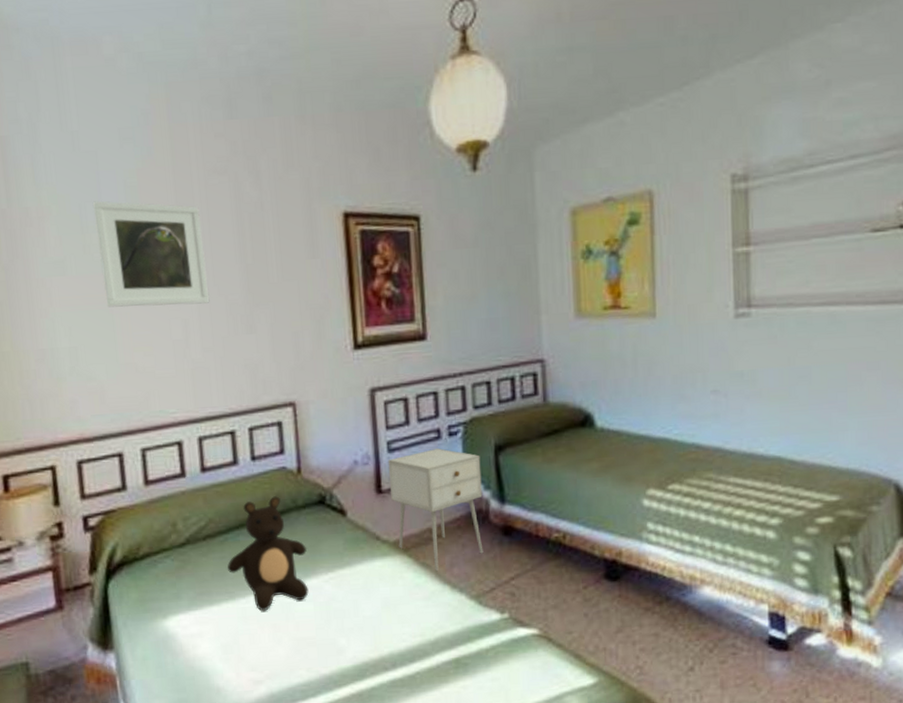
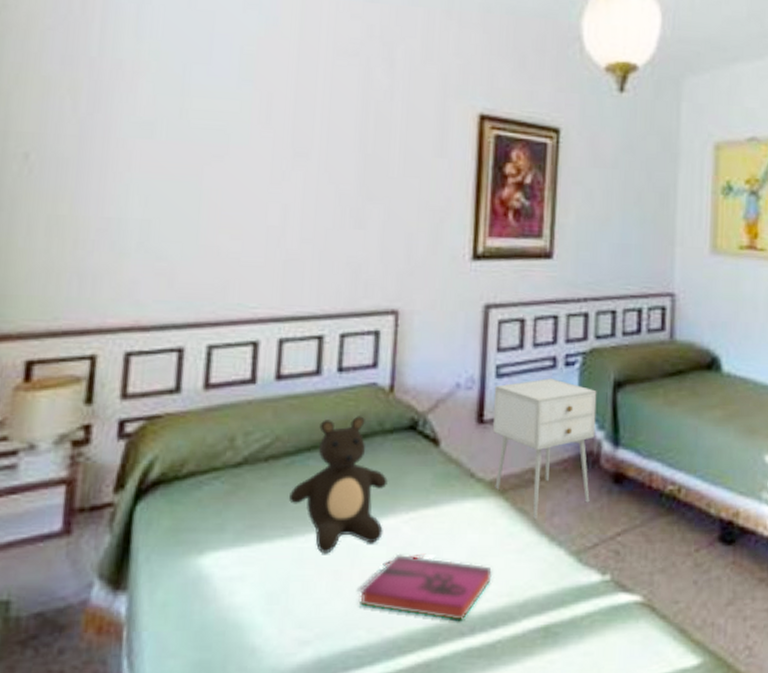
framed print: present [92,201,210,308] -> none [195,63,321,190]
hardback book: none [296,607,405,659] -> present [358,553,492,622]

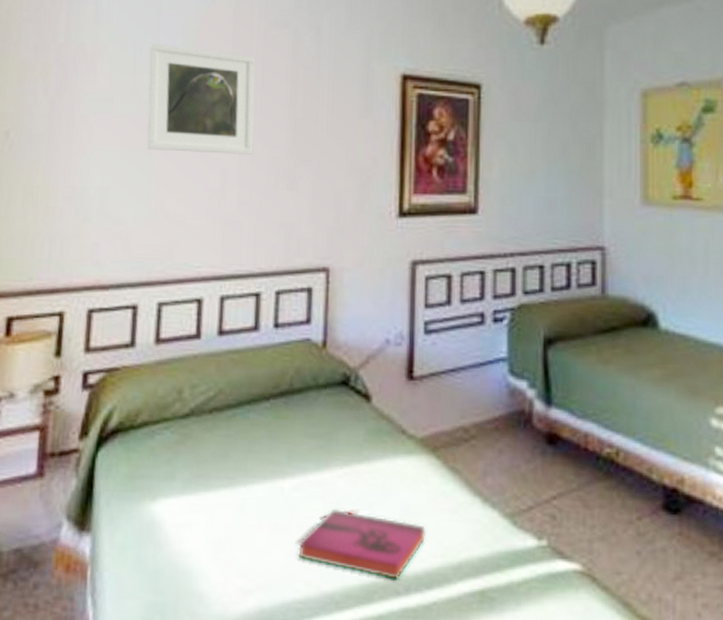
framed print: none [195,63,321,190] -> present [146,43,255,155]
teddy bear: present [288,416,388,554] -> none [231,371,322,505]
nightstand: present [493,378,597,519] -> none [422,335,527,479]

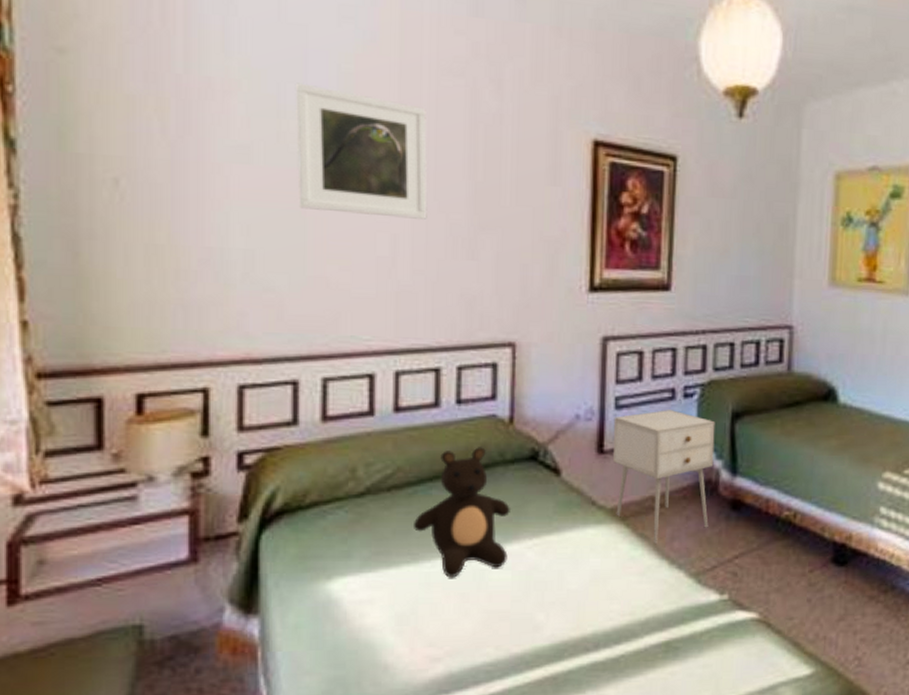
teddy bear: none [231,371,322,505] -> present [412,447,510,578]
hardback book: present [297,508,425,581] -> none [486,577,614,639]
nightstand: none [422,335,527,479] -> present [613,410,715,544]

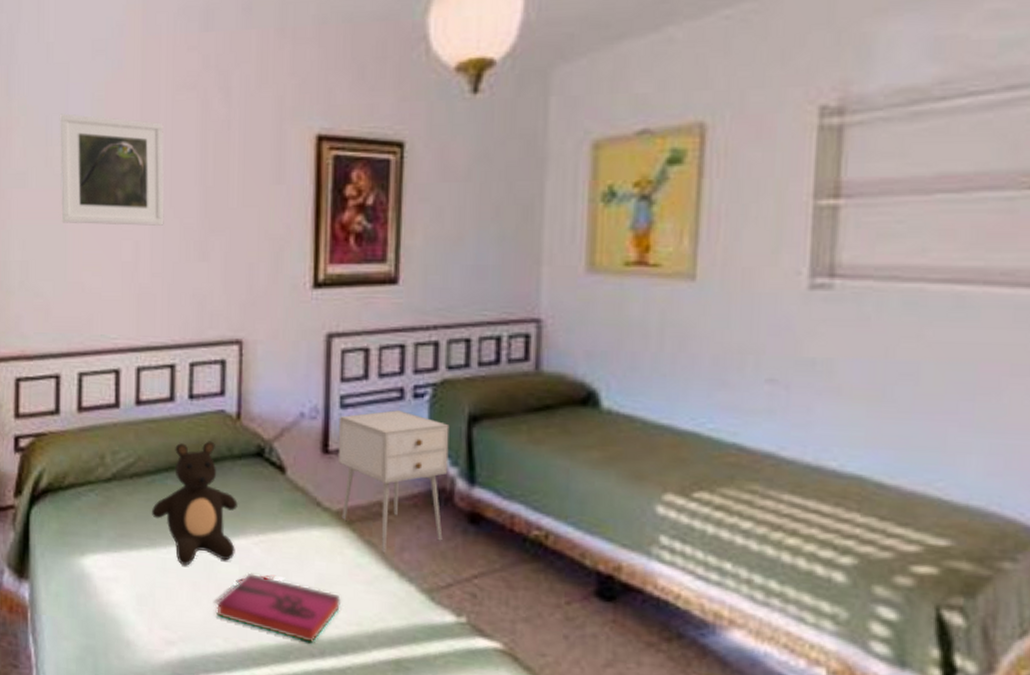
hardback book: none [486,577,614,639] -> present [215,572,340,644]

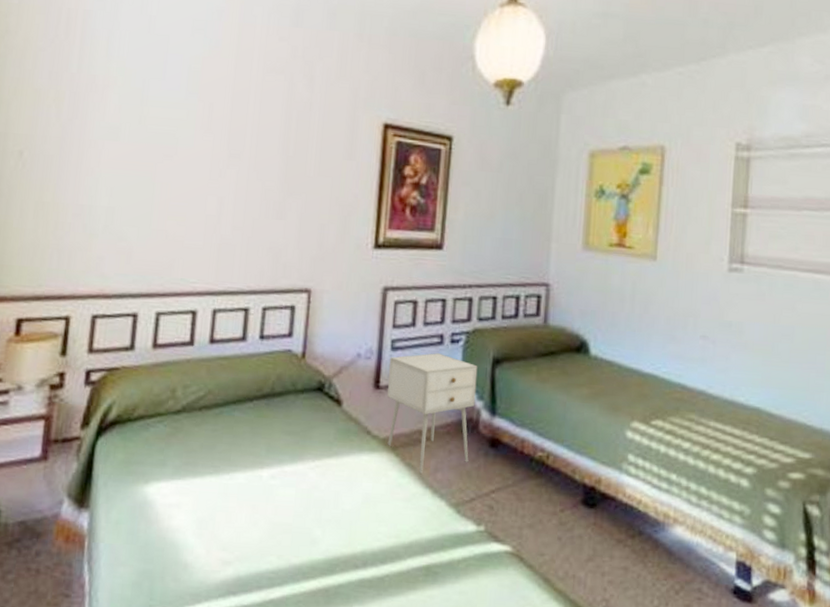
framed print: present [59,113,165,226] -> none [150,79,253,186]
teddy bear: present [151,441,238,566] -> none [217,377,298,490]
hardback book: present [215,572,340,644] -> none [271,494,383,556]

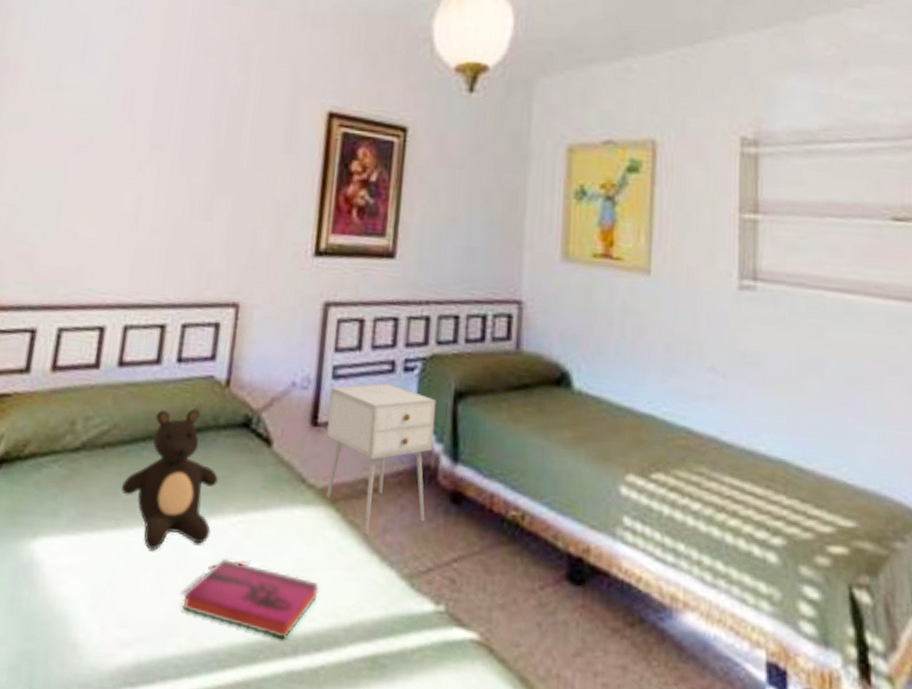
teddy bear: none [217,377,298,490] -> present [120,409,218,551]
hardback book: none [271,494,383,556] -> present [181,558,319,640]

